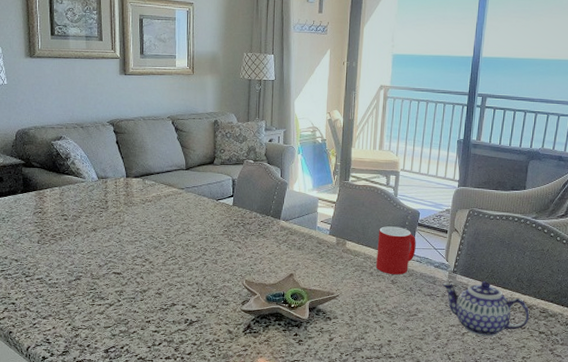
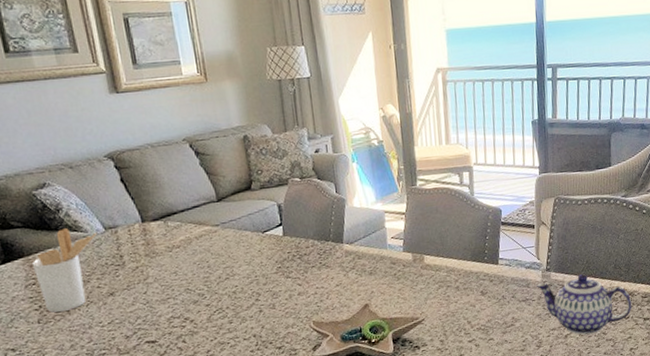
utensil holder: none [41,173,92,237] -> present [31,228,98,312]
cup: present [376,226,416,275] -> none [459,229,503,285]

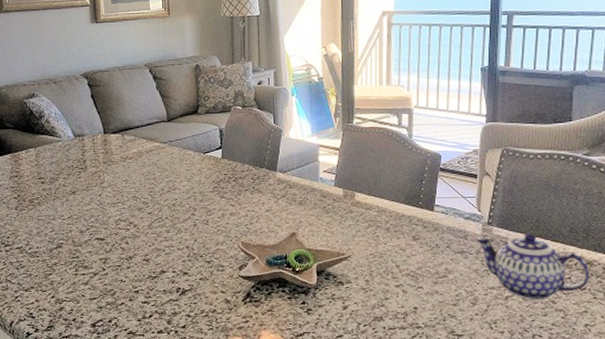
utensil holder: present [31,228,98,312] -> none [16,133,68,202]

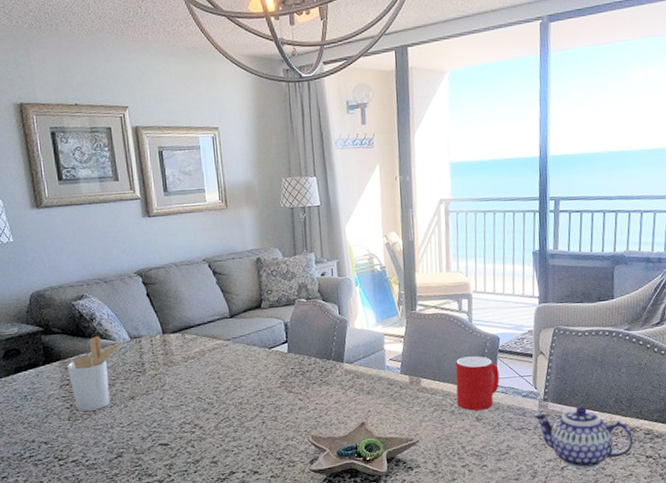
utensil holder: none [16,133,68,202] -> present [67,336,124,411]
cup: none [392,173,439,229] -> present [455,356,499,411]

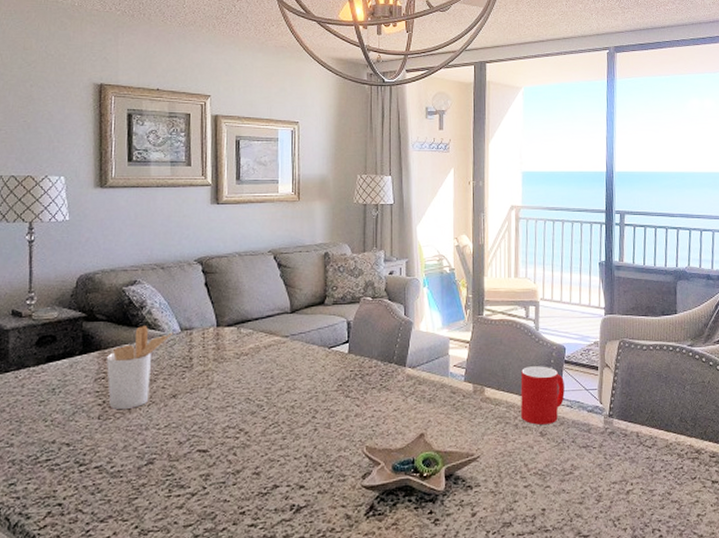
teapot: present [533,406,634,469] -> none [598,424,699,494]

